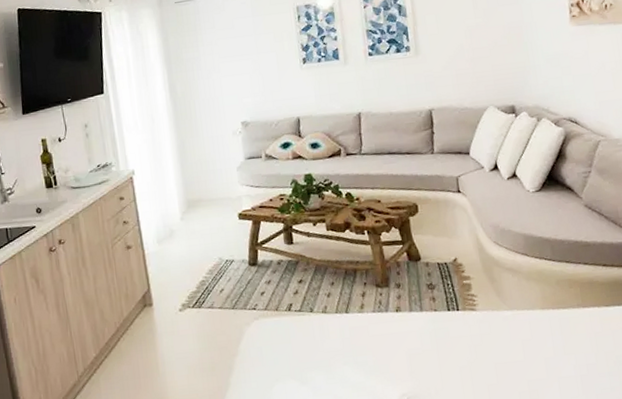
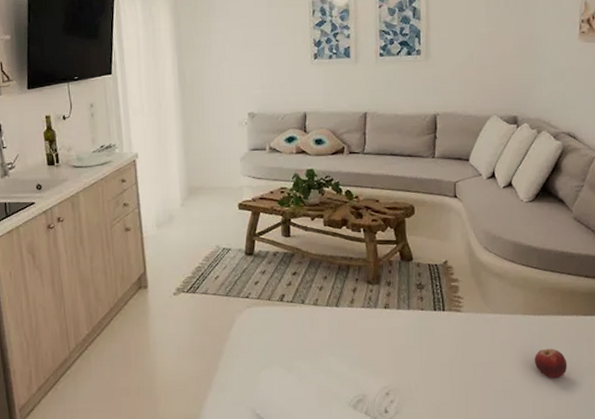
fruit: none [558,343,595,375] -> present [534,348,568,378]

